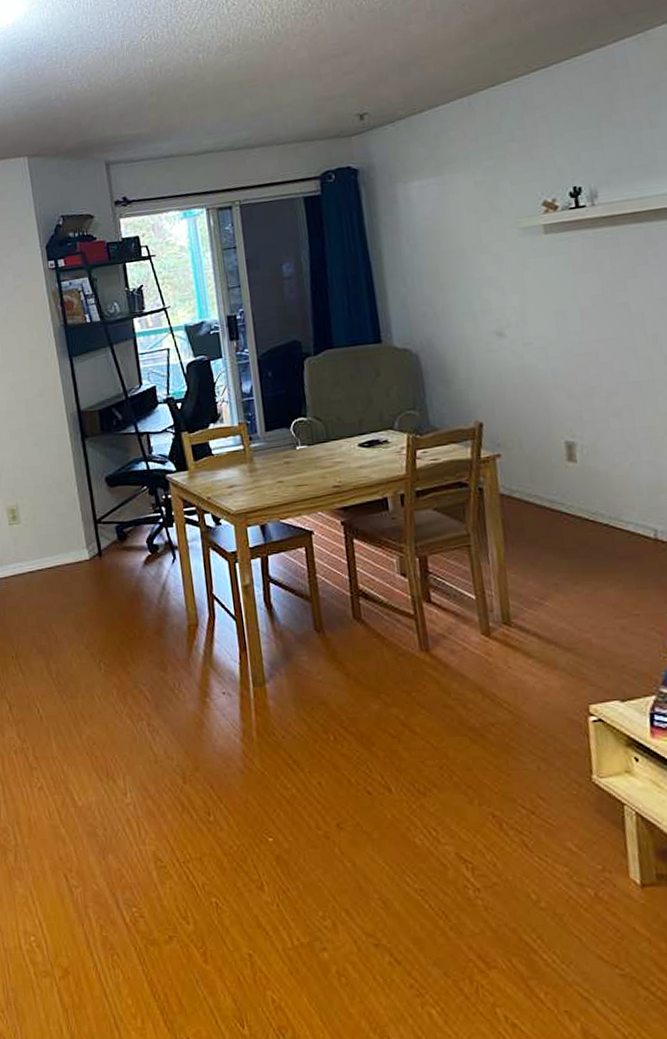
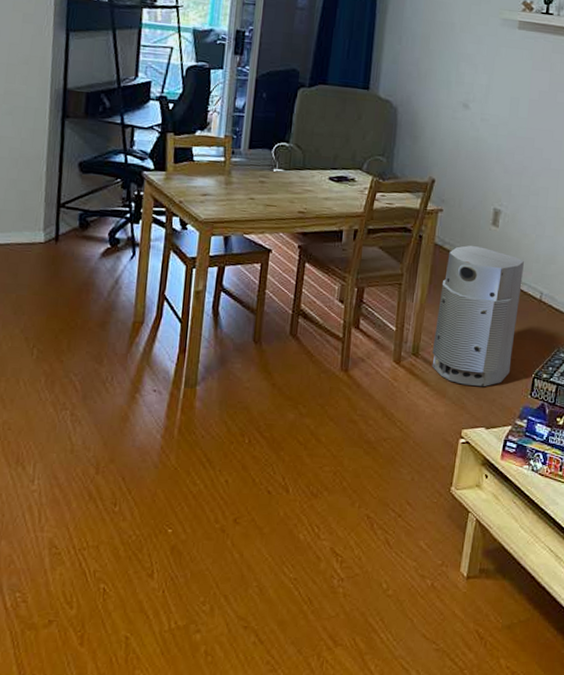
air purifier: none [520,488,637,652] -> present [432,245,524,387]

